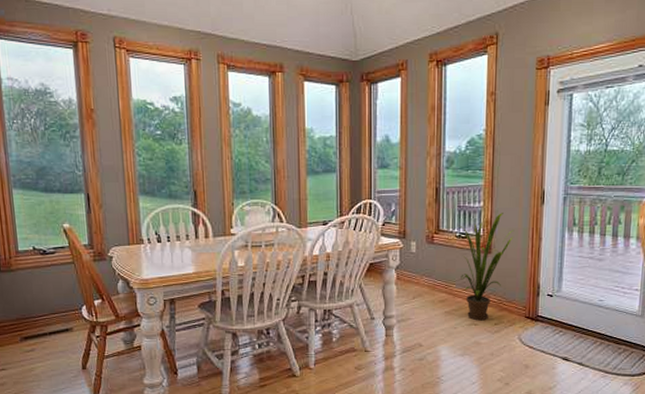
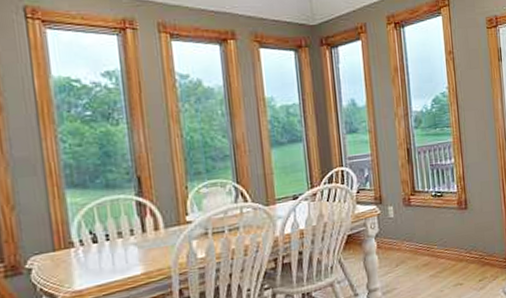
house plant: present [458,213,513,321] -> none [433,167,486,280]

